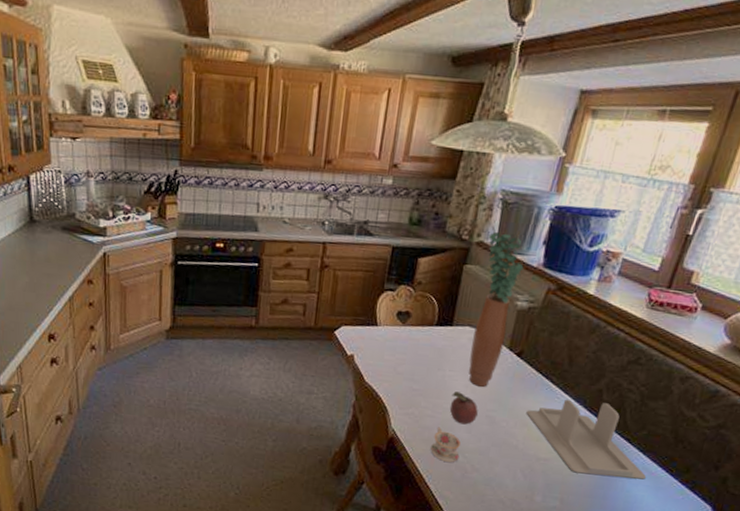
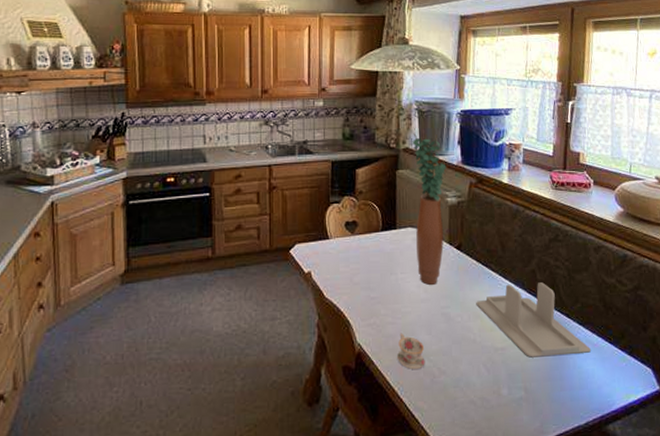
fruit: present [449,391,478,425] -> none [407,293,434,326]

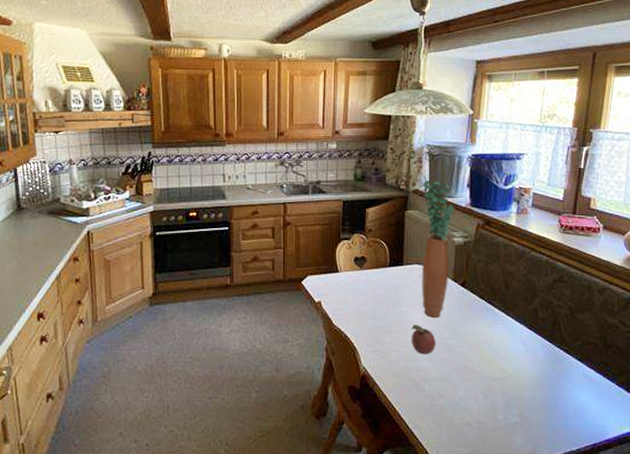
teacup: present [397,333,425,369] -> none [400,359,426,392]
fruit: none [407,293,434,326] -> present [411,325,436,355]
napkin holder: present [476,282,591,358] -> none [477,320,588,388]

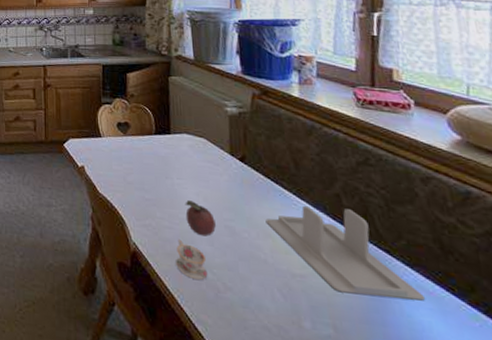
teacup: none [400,359,426,392] -> present [176,239,208,280]
vase: present [421,175,455,317] -> none [185,40,225,195]
napkin holder: none [477,320,588,388] -> present [265,205,425,301]

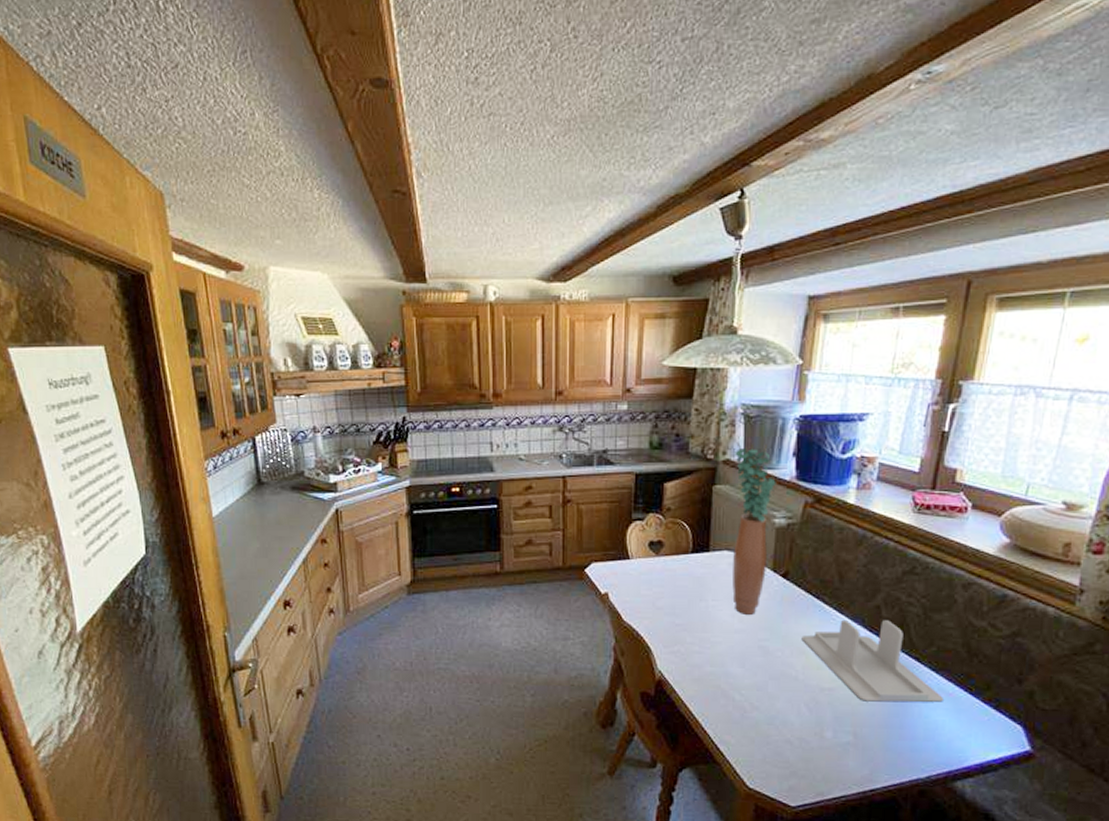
teacup: present [176,239,208,280] -> none [703,663,736,702]
vase: none [185,40,225,195] -> present [731,441,776,615]
fruit: present [185,200,216,237] -> none [718,622,749,658]

